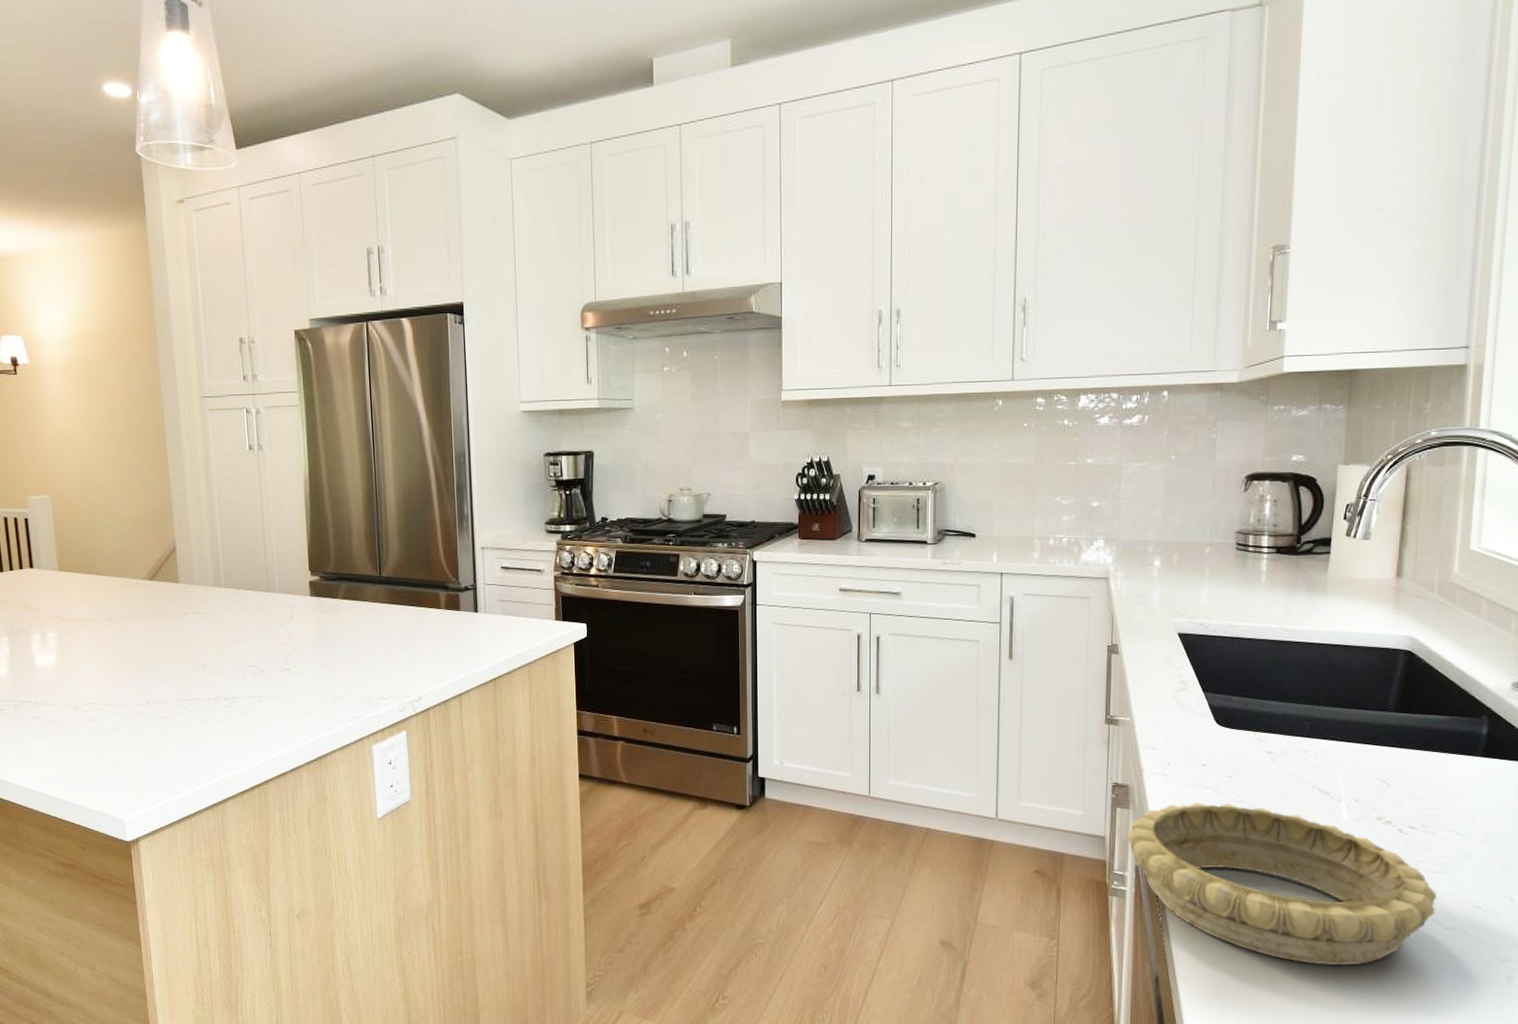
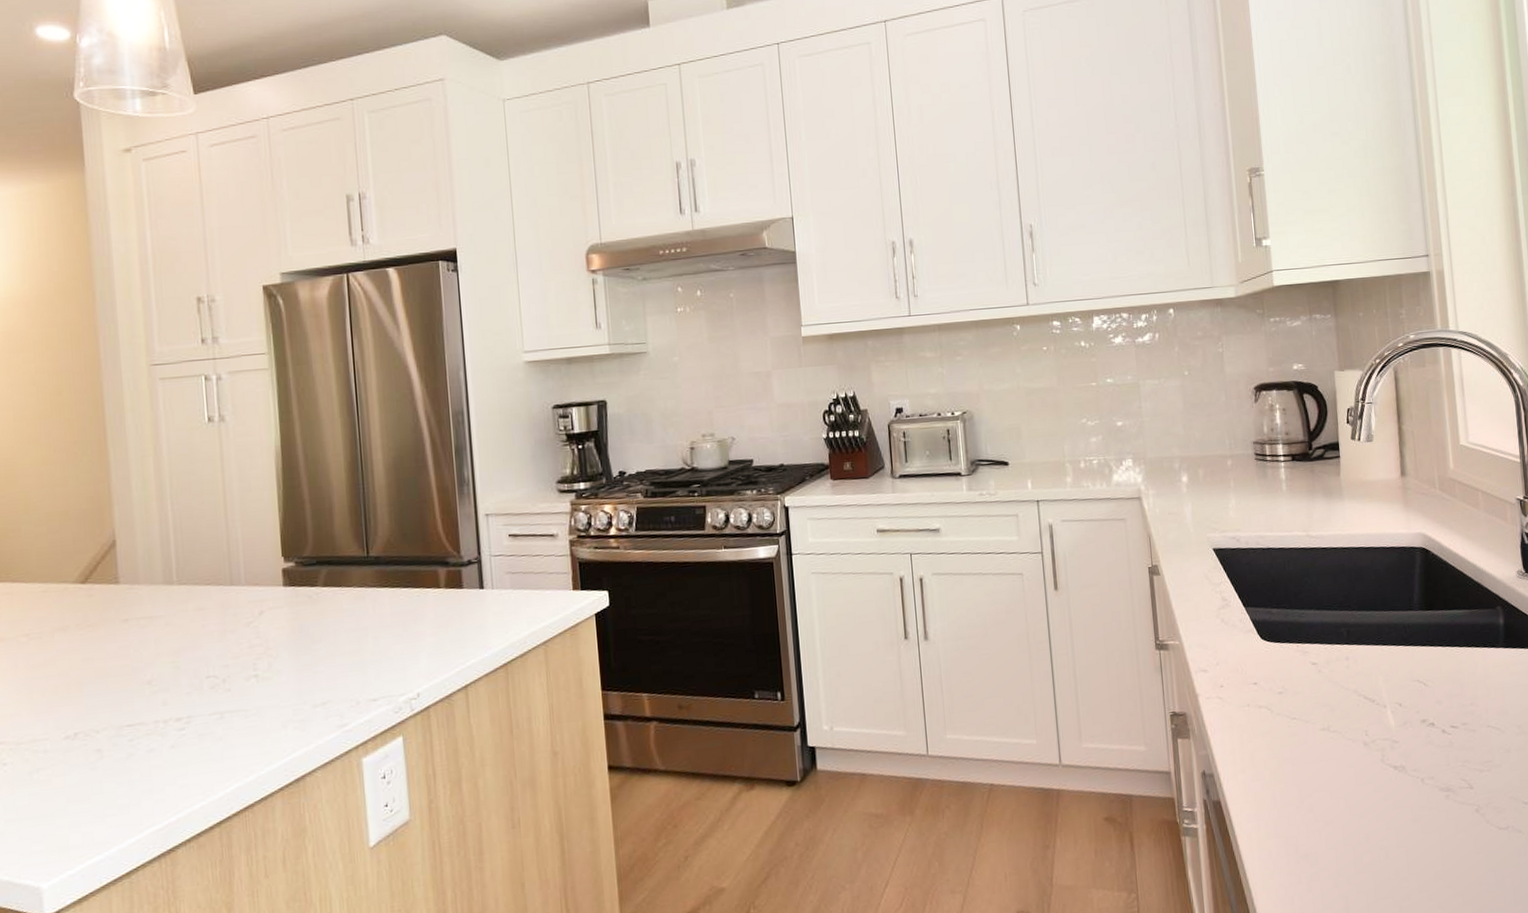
decorative bowl: present [1126,802,1437,966] -> none [1191,721,1488,885]

